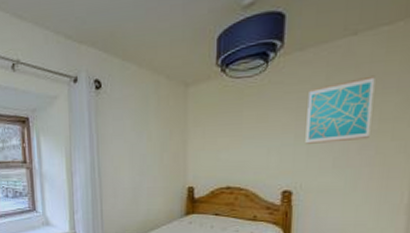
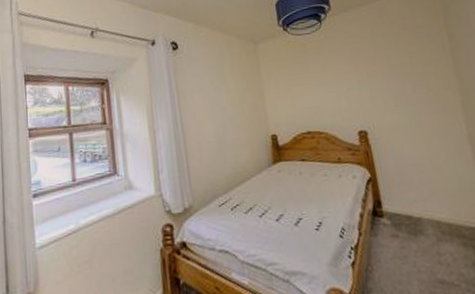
wall art: present [305,75,375,144] -> none [359,28,419,87]

